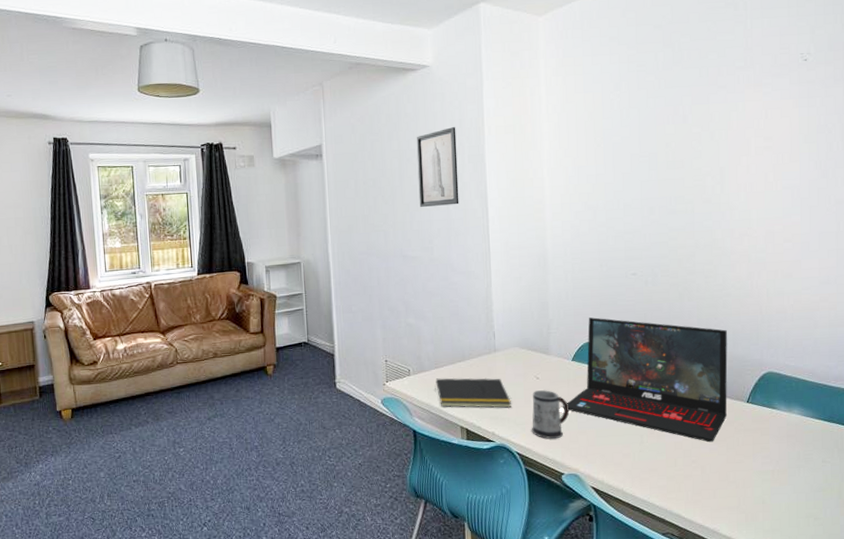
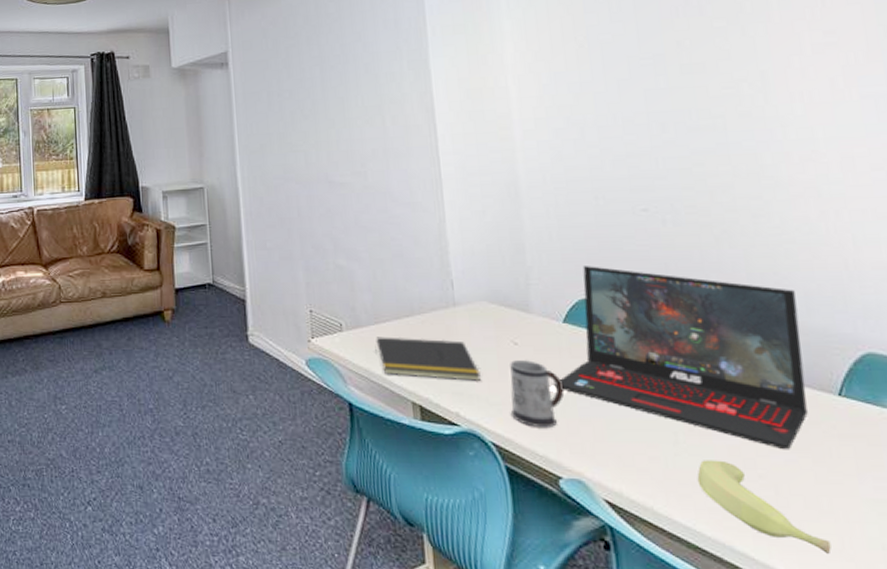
wall art: present [416,127,459,208] -> none [341,28,398,124]
banana: none [653,452,732,510] -> present [697,460,832,554]

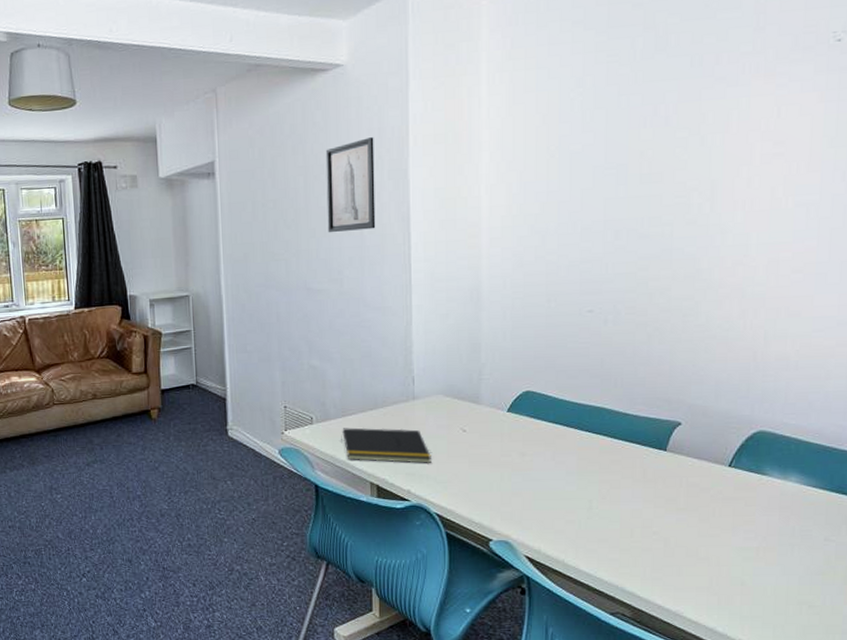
wall art: none [341,28,398,124] -> present [325,137,376,233]
mug: present [510,359,565,428] -> none [454,443,502,501]
laptop: present [554,266,808,450] -> none [494,362,708,512]
banana: present [697,460,832,554] -> none [603,521,702,590]

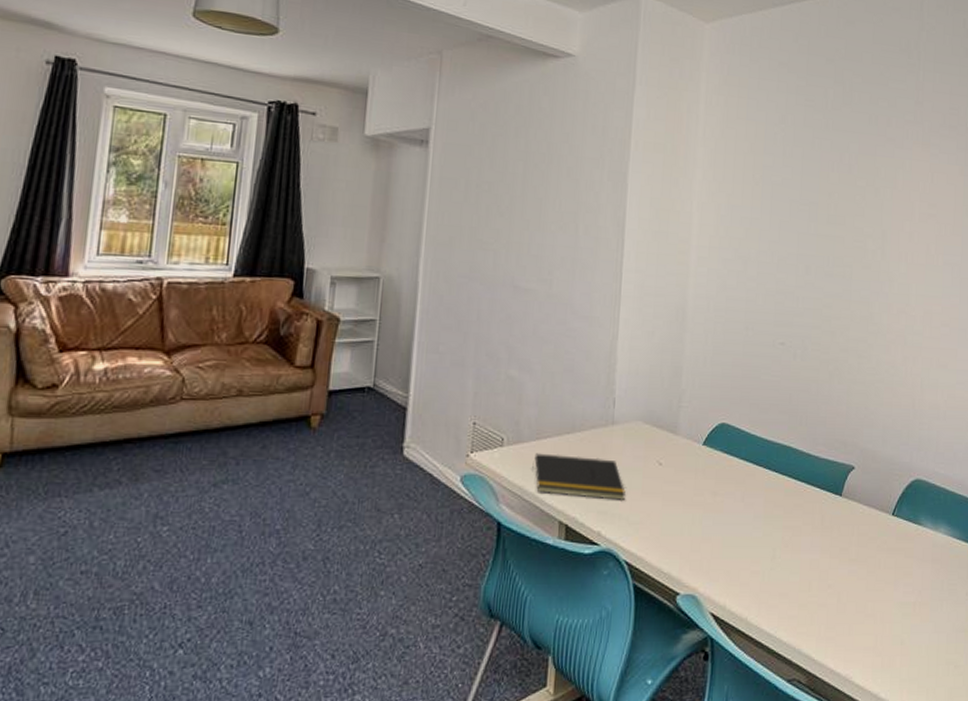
wall art: present [325,137,376,233] -> none [542,133,598,230]

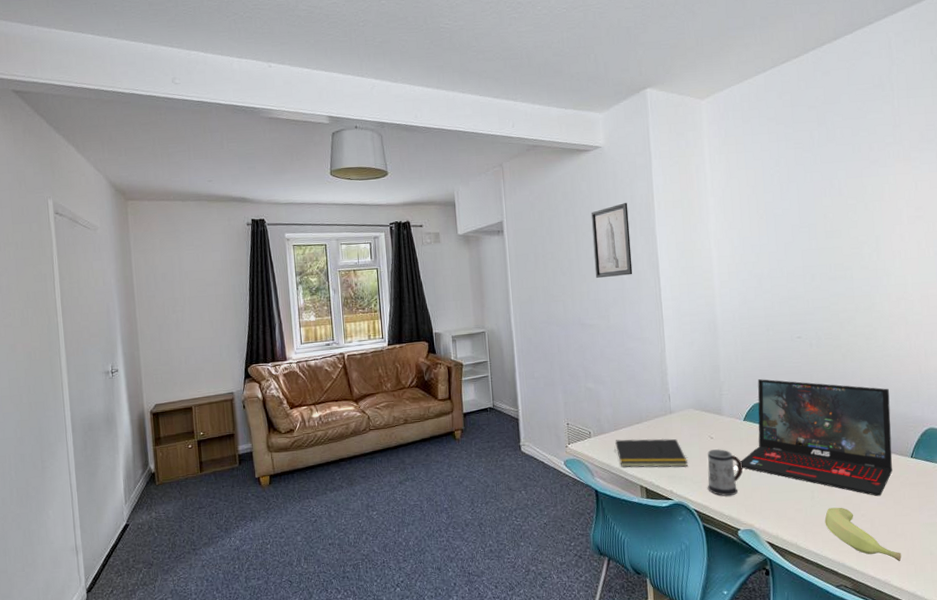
wall art: none [542,133,598,230] -> present [591,203,633,279]
mug: none [645,479,694,547] -> present [707,448,743,496]
laptop: none [686,392,877,563] -> present [737,379,892,497]
banana: none [784,573,868,651] -> present [824,507,902,561]

